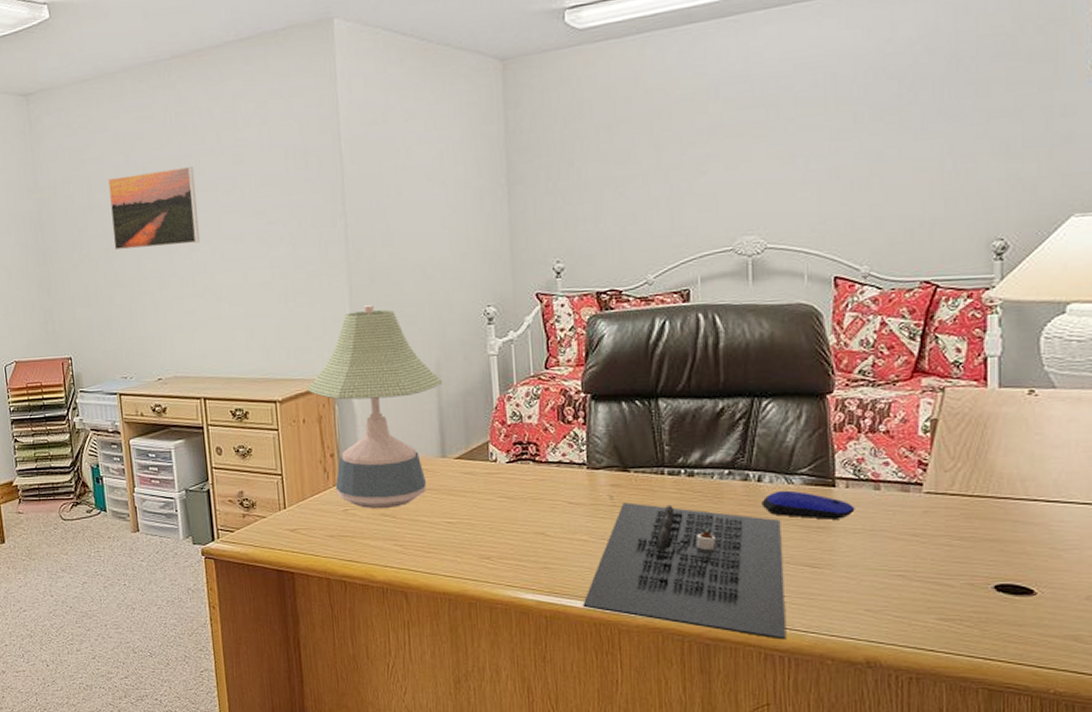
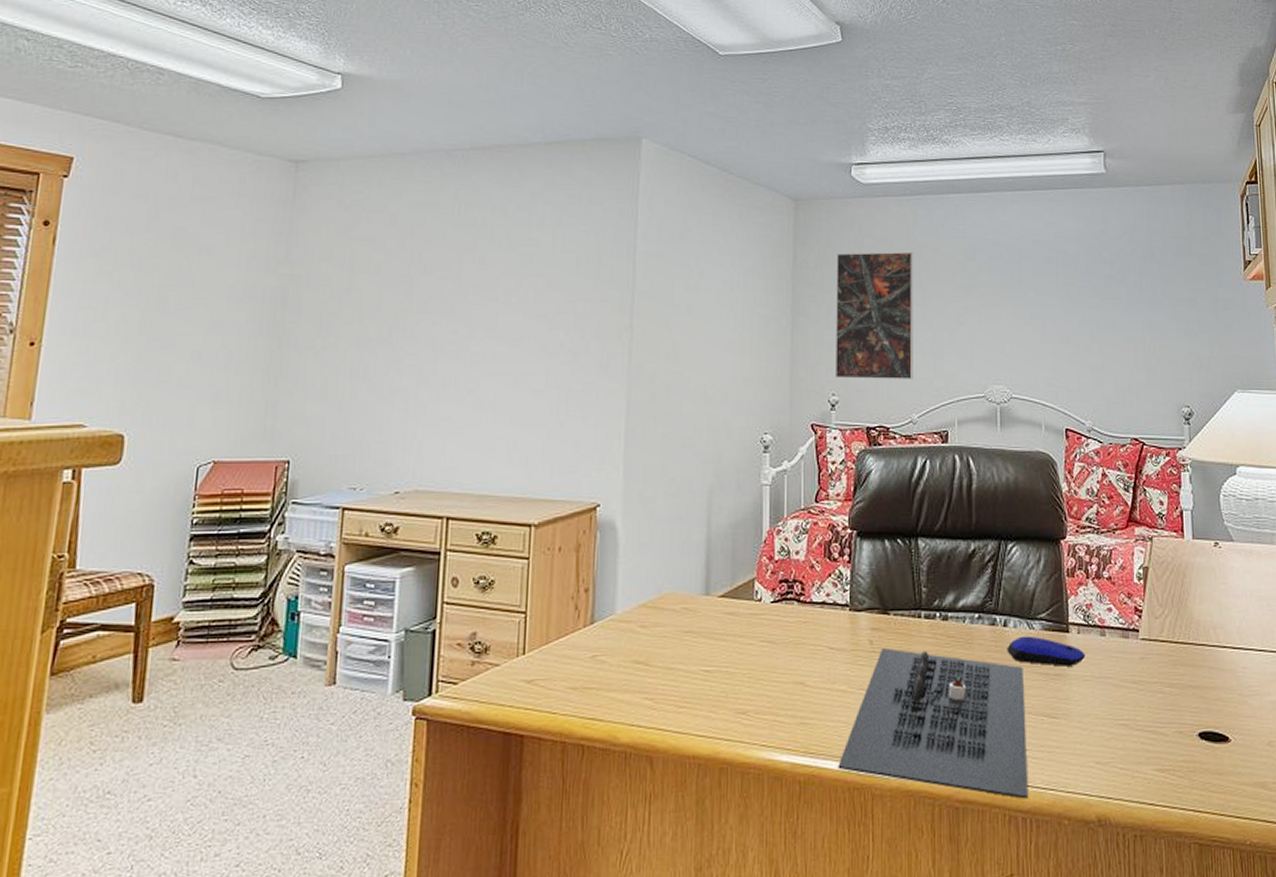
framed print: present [108,166,200,251] -> none [369,259,477,342]
desk lamp: present [307,305,443,509] -> none [568,424,714,655]
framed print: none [553,100,647,245] -> present [834,252,913,379]

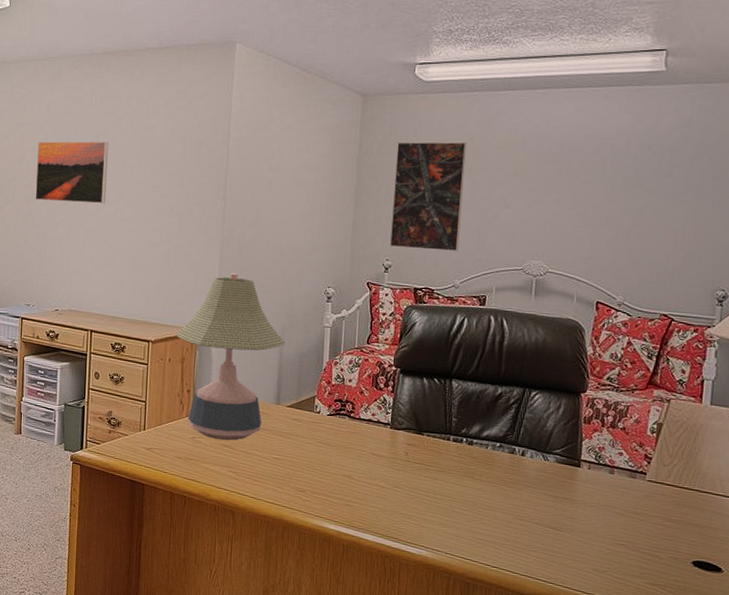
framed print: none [369,259,477,342] -> present [35,141,109,204]
desk lamp: none [568,424,714,655] -> present [176,273,285,441]
computer keyboard: present [838,648,1029,799] -> none [374,460,536,586]
computer mouse: present [1007,636,1086,667] -> none [522,465,594,494]

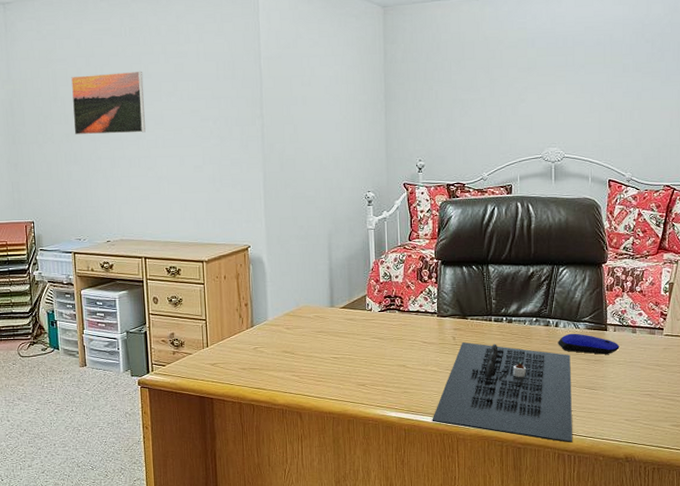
desk lamp: present [176,273,285,441] -> none [228,187,333,347]
computer keyboard: none [374,460,536,586] -> present [432,342,573,443]
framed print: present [389,141,467,251] -> none [419,44,484,148]
computer mouse: none [522,465,594,494] -> present [558,333,620,354]

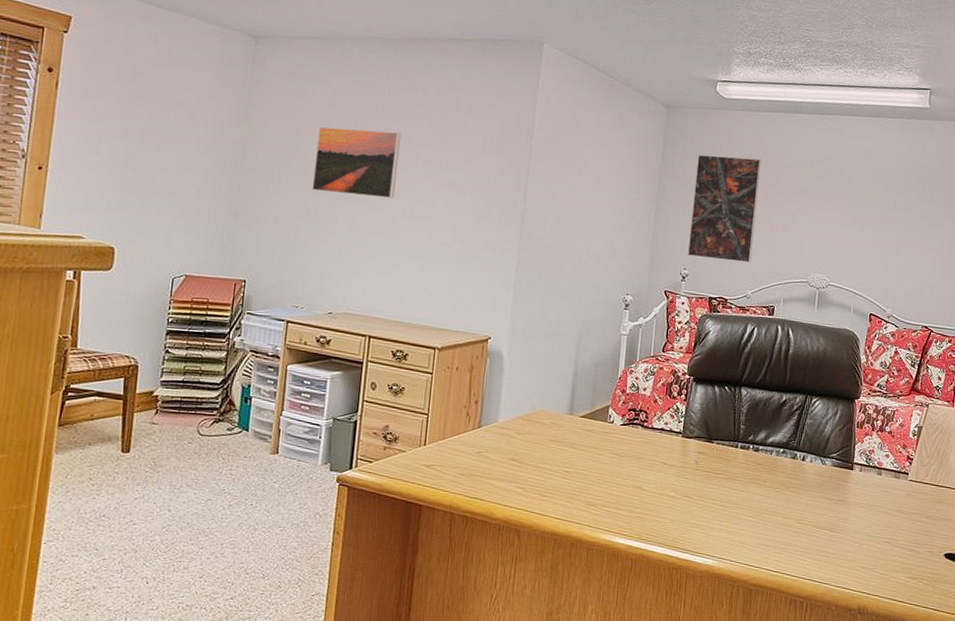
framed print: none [419,44,484,148] -> present [687,154,761,263]
computer keyboard: present [432,342,573,443] -> none [662,468,814,588]
computer mouse: present [558,333,620,354] -> none [802,469,864,495]

